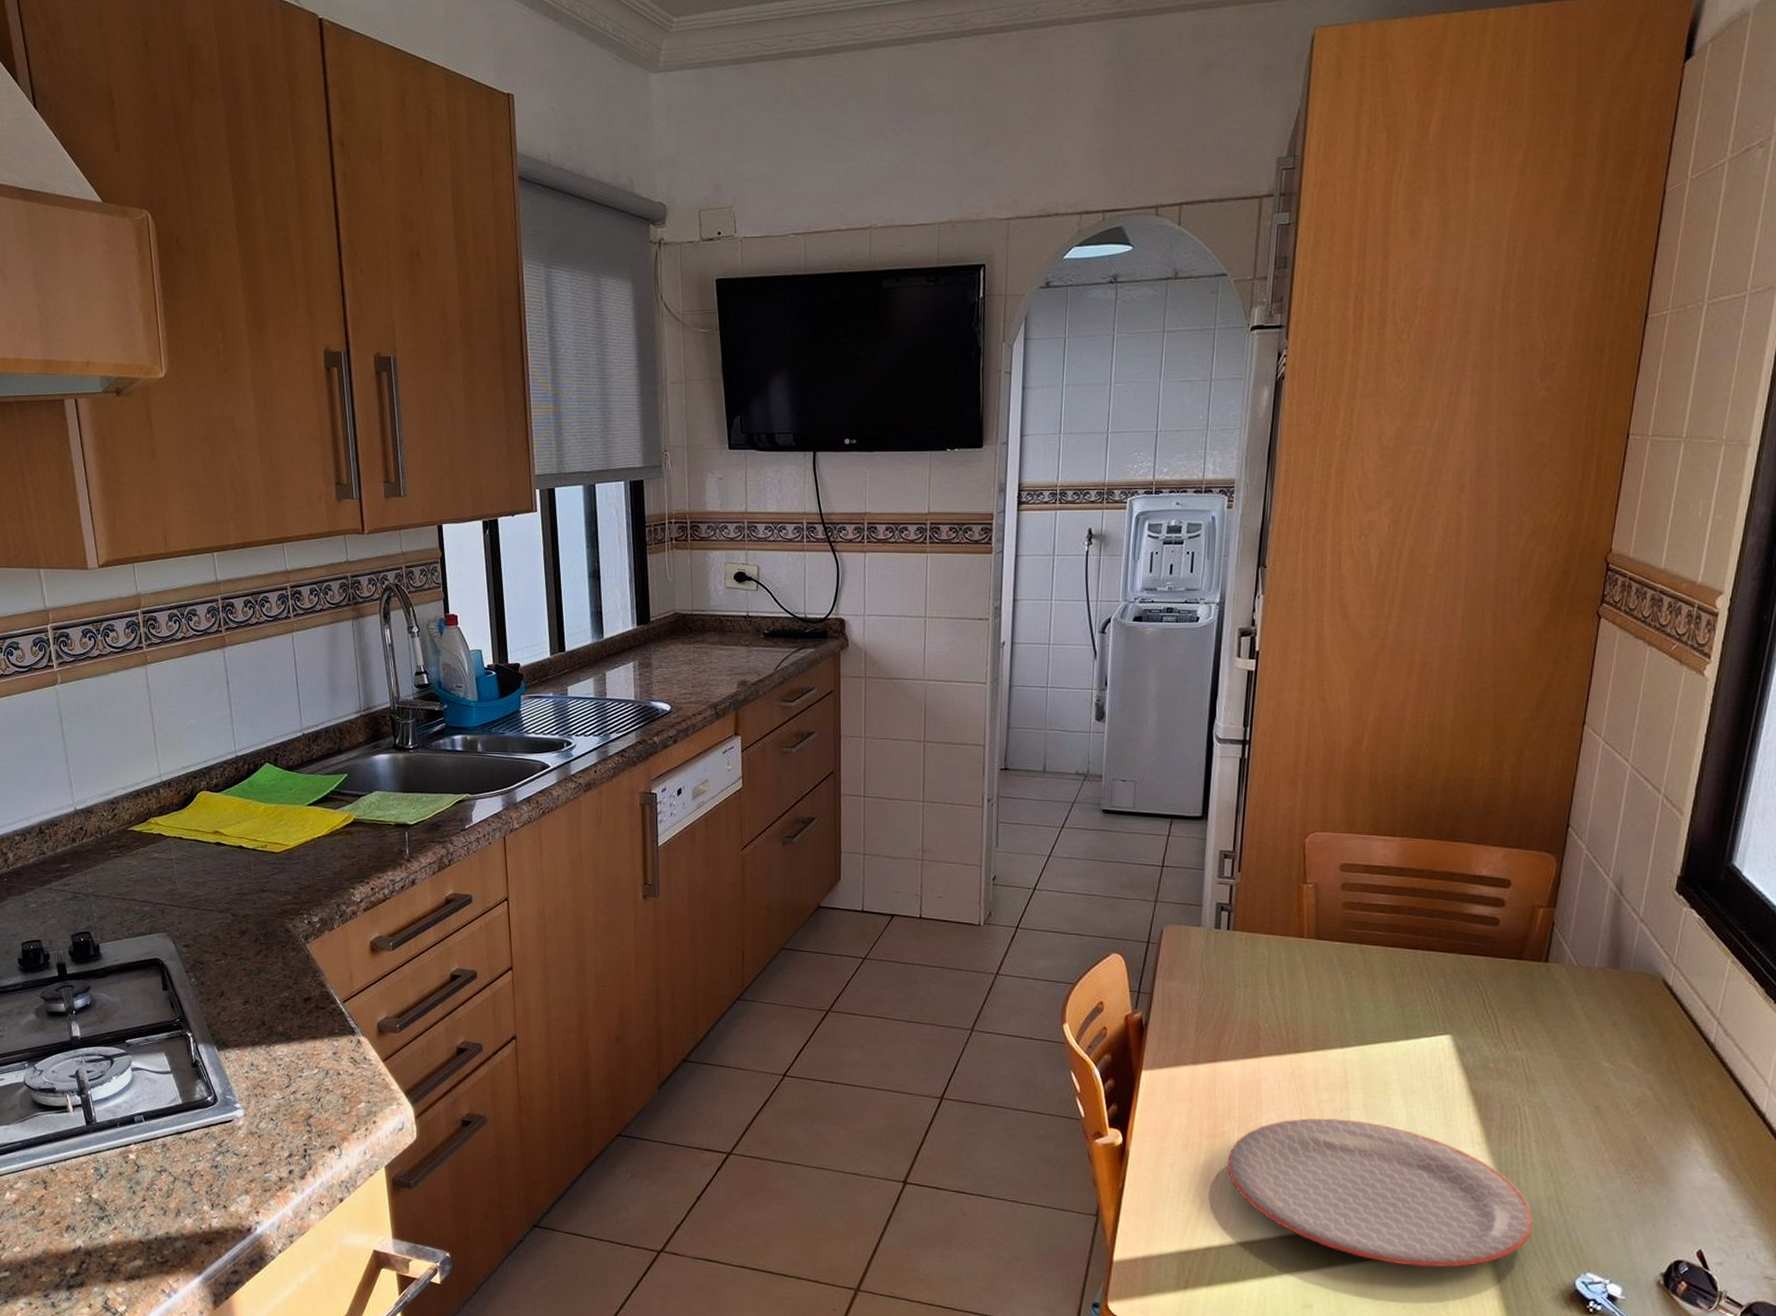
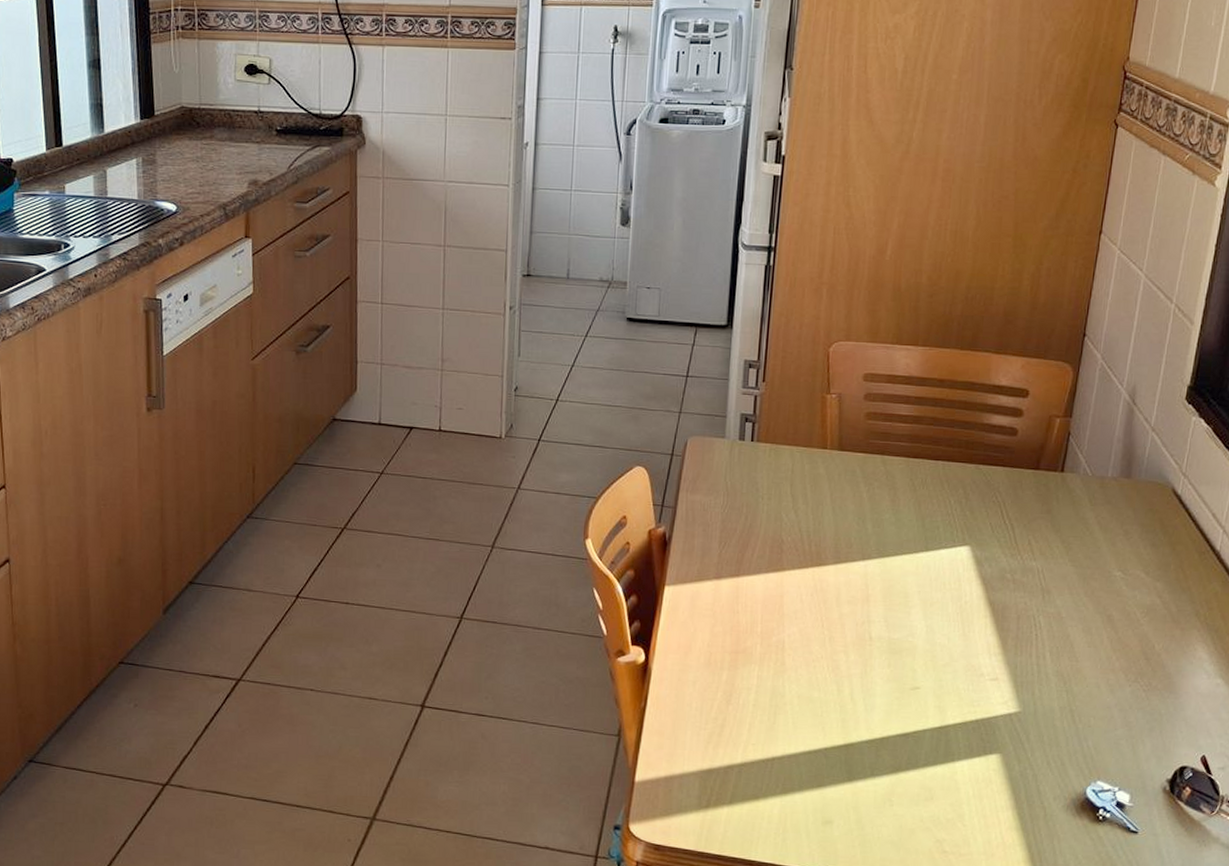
plate: present [1227,1118,1533,1268] -> none [749,632,1047,780]

